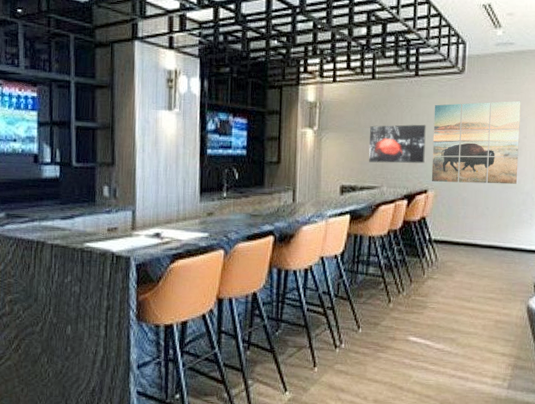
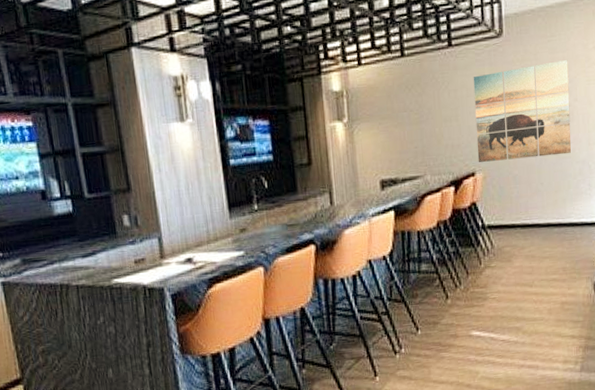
wall art: present [369,124,426,164] -> none [404,100,469,150]

